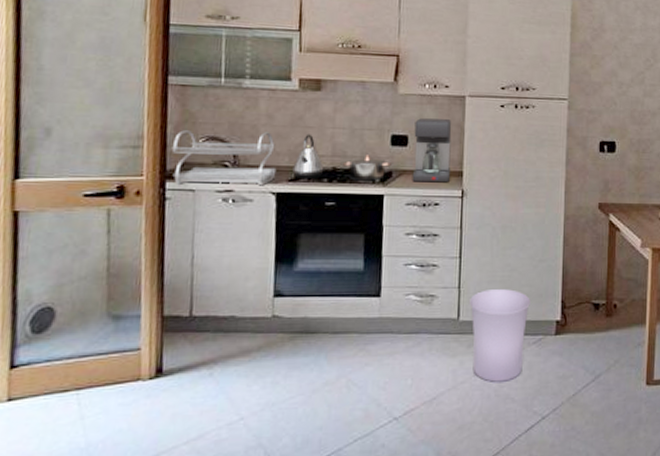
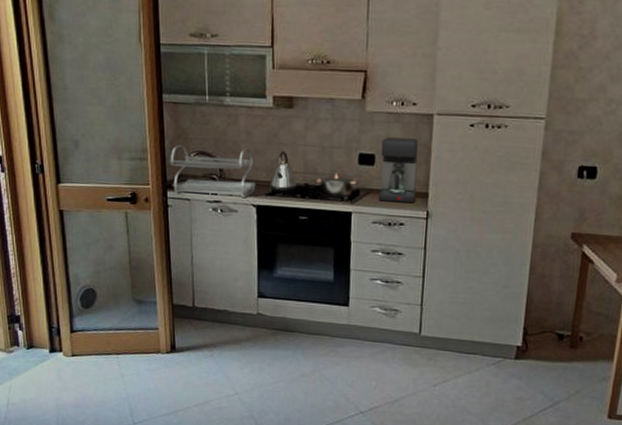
waste bin: present [470,289,530,382] -> none [431,309,492,395]

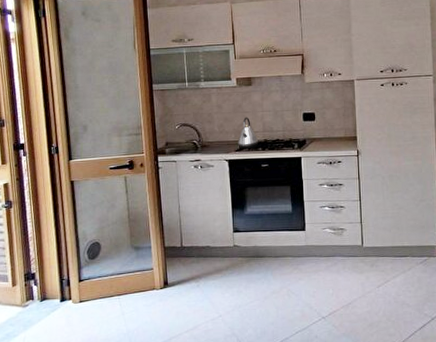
dish rack: present [168,144,256,199] -> none [158,118,227,159]
cooking pot: present [313,173,359,199] -> none [270,129,305,148]
coffee maker: present [378,137,418,204] -> none [319,98,347,147]

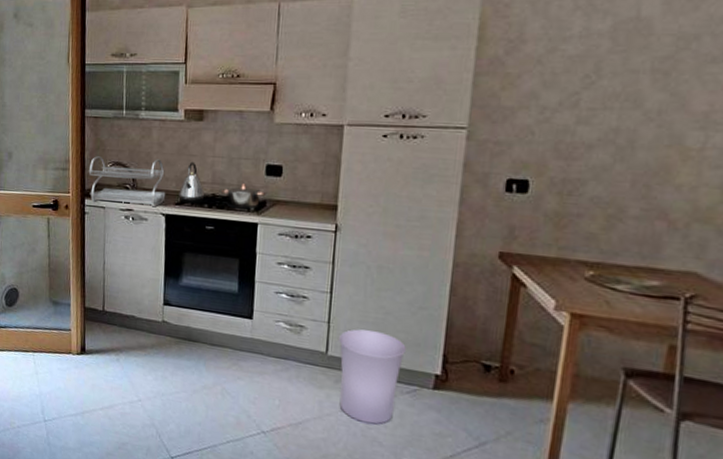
dish rack: none [158,118,227,159] -> present [87,155,166,208]
cooking pot: none [270,129,305,148] -> present [220,183,266,210]
waste bin: none [370,223,416,292] -> present [339,329,406,425]

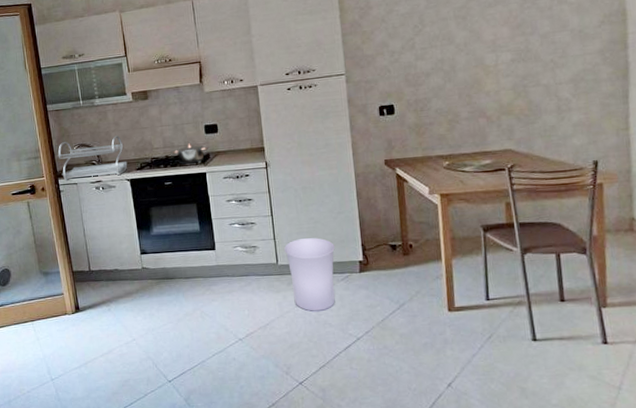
kettle: present [179,161,205,204] -> none [138,133,160,168]

